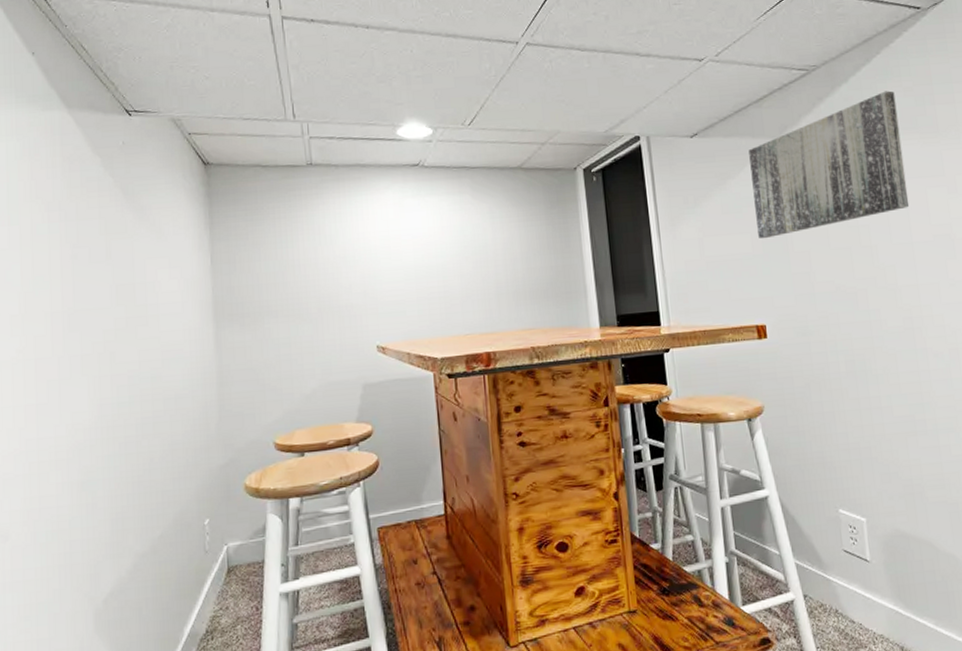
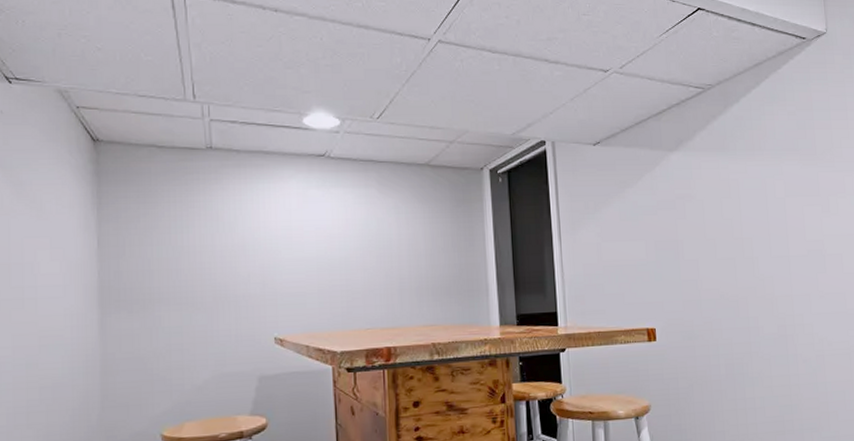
wall art: present [748,91,910,239] -> none [647,113,788,247]

